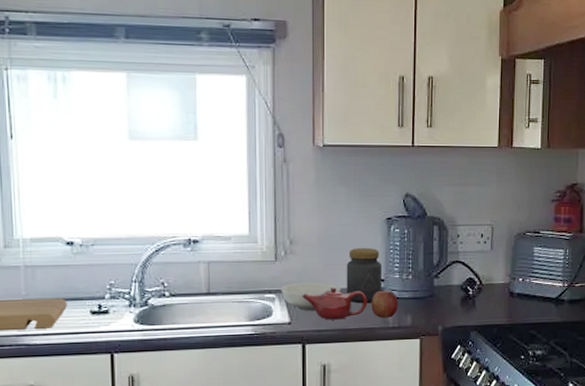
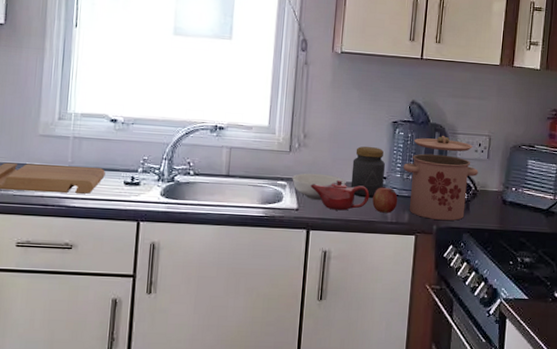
cooking pot: none [401,229,482,321] -> present [403,136,478,221]

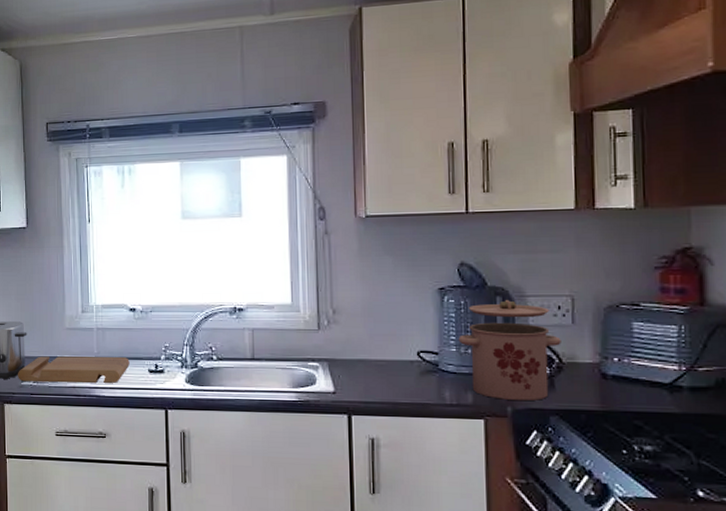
bowl: present [292,173,346,201] -> none [324,352,389,382]
teapot: present [310,179,370,211] -> none [347,358,420,393]
jar: present [350,146,385,198] -> none [394,318,435,377]
fruit: present [372,187,398,213] -> none [424,364,457,394]

